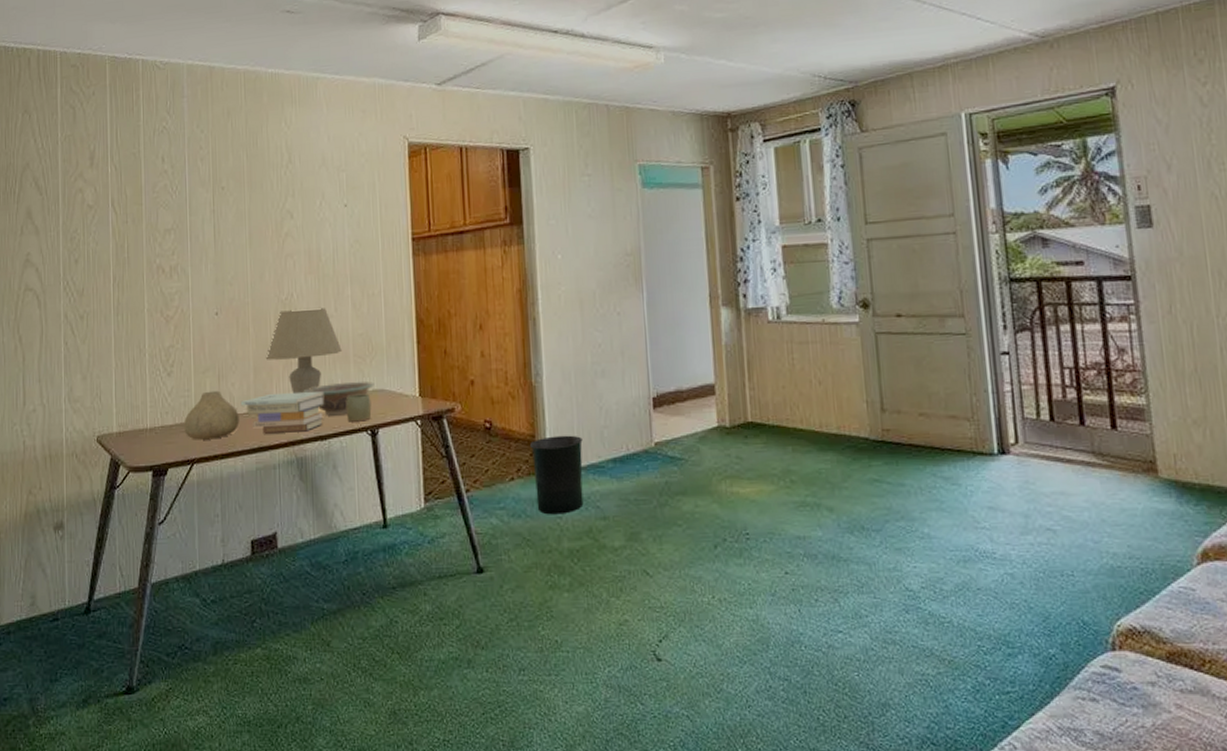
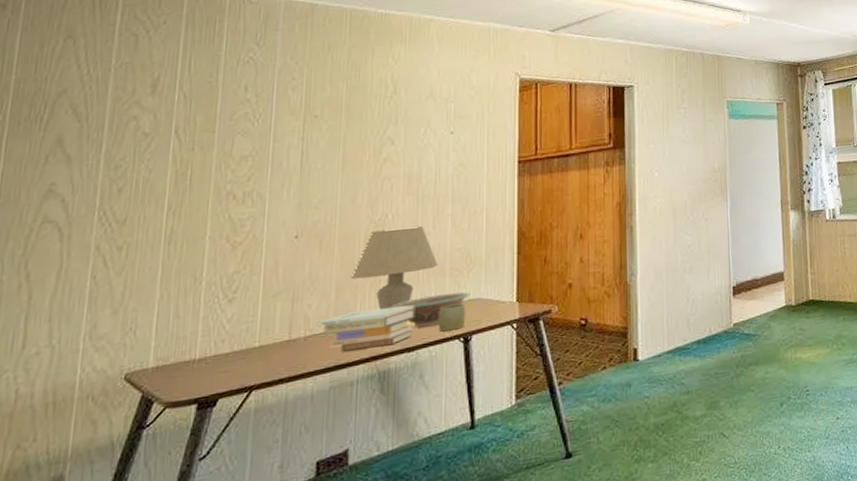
vase: present [184,390,240,440] -> none [244,313,314,366]
waste bin: present [530,435,584,515] -> none [623,324,671,396]

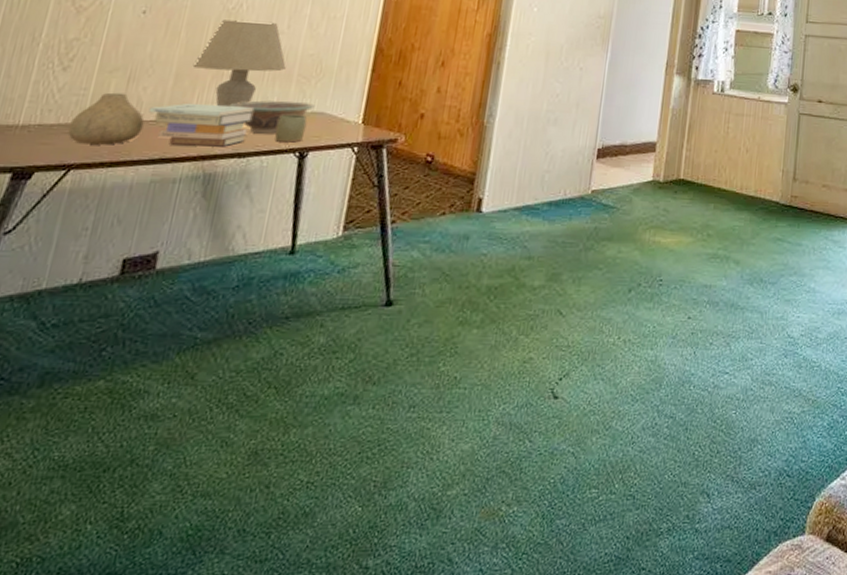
vase: none [244,313,314,366] -> present [68,92,145,145]

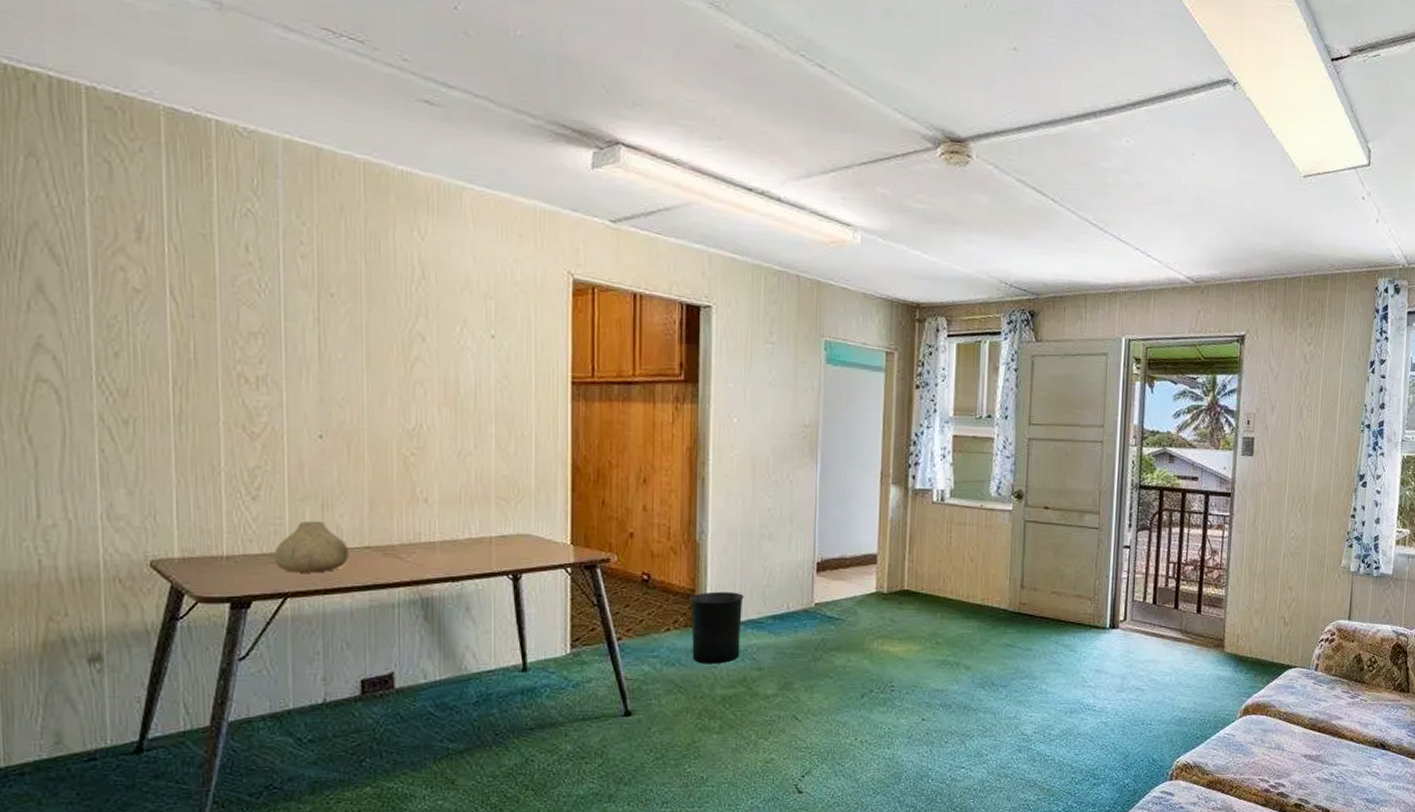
books: present [148,102,254,147] -> none [350,528,458,572]
table lamp: present [192,20,286,108] -> none [384,442,481,533]
decorative bowl: present [230,100,315,134] -> none [433,523,520,557]
mug: present [275,114,307,143] -> none [483,537,515,565]
waste bin: none [463,175,523,252] -> present [690,591,744,664]

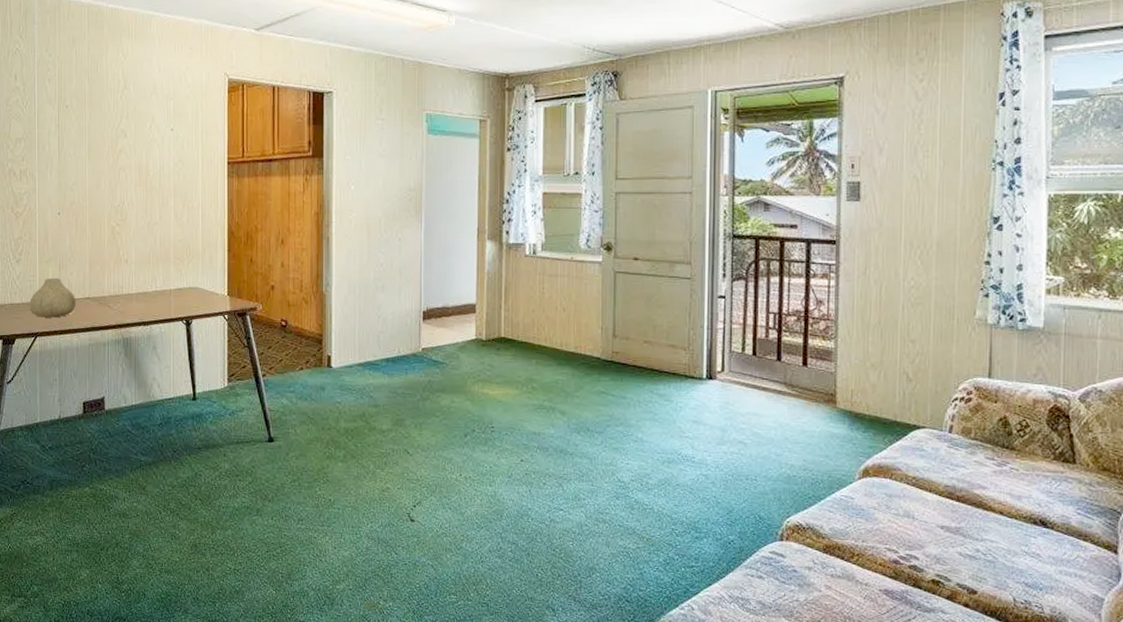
waste bin: present [690,591,744,664] -> none [318,336,362,400]

